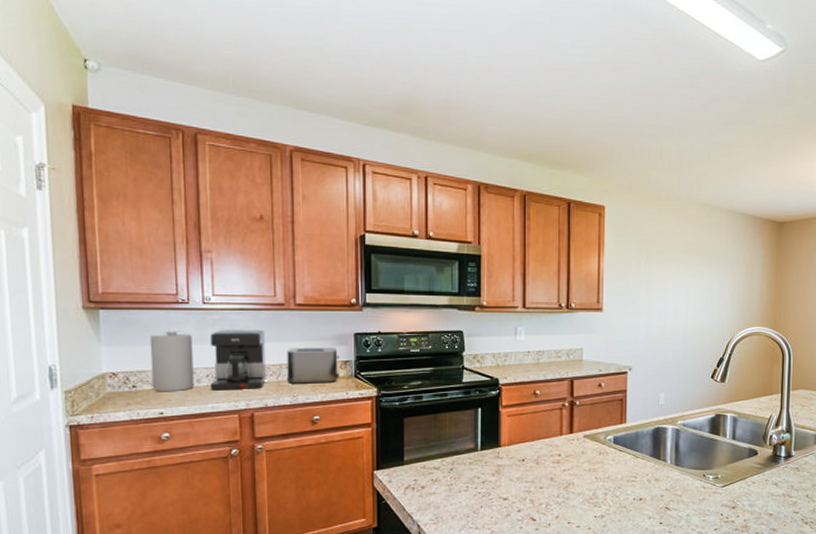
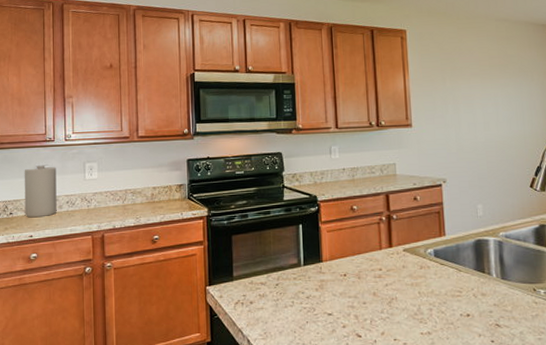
coffee maker: present [209,329,267,391] -> none [69,160,115,215]
toaster: present [286,348,341,385] -> none [131,173,176,208]

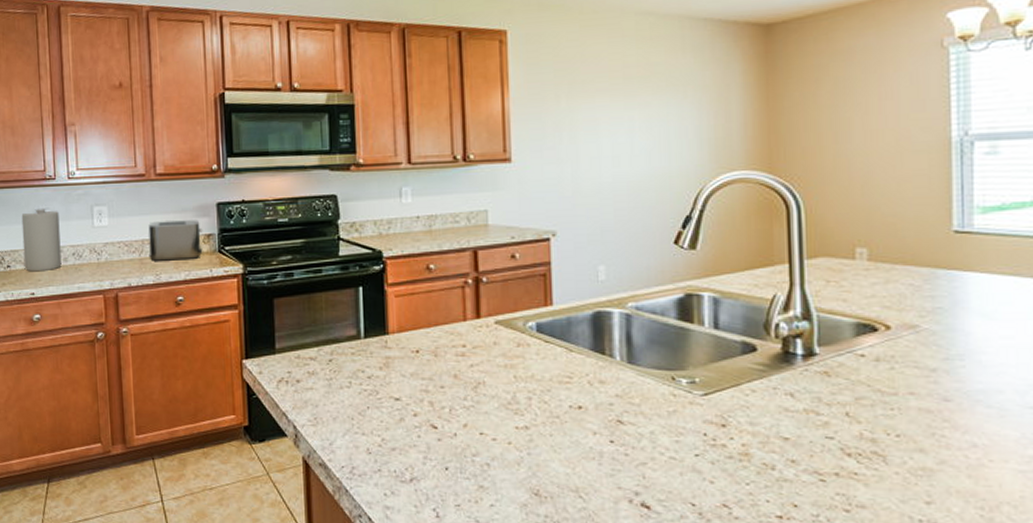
toaster: none [131,173,176,208] -> present [148,220,203,262]

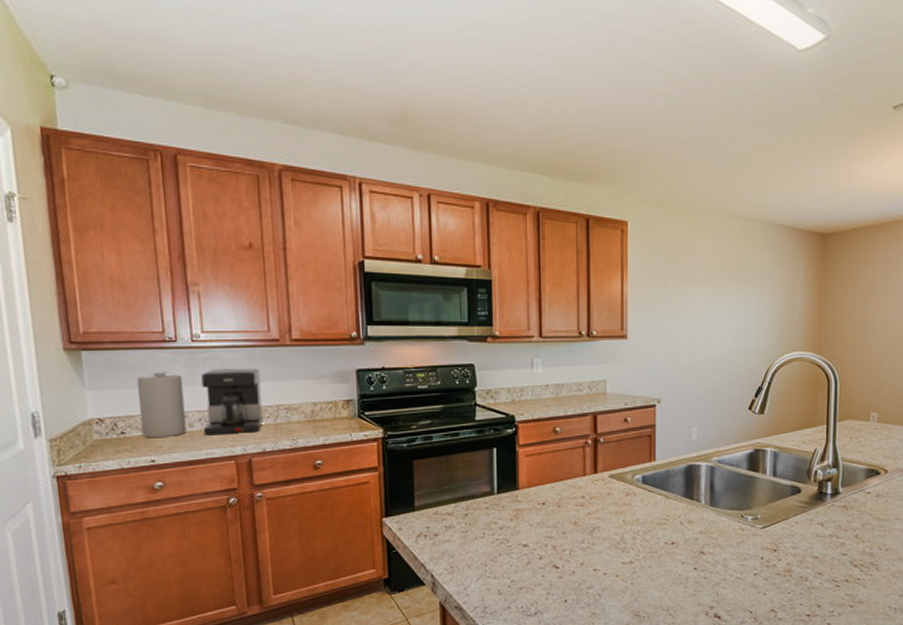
coffee maker: none [75,203,130,270] -> present [201,368,264,436]
toaster: present [148,220,203,262] -> none [284,386,342,427]

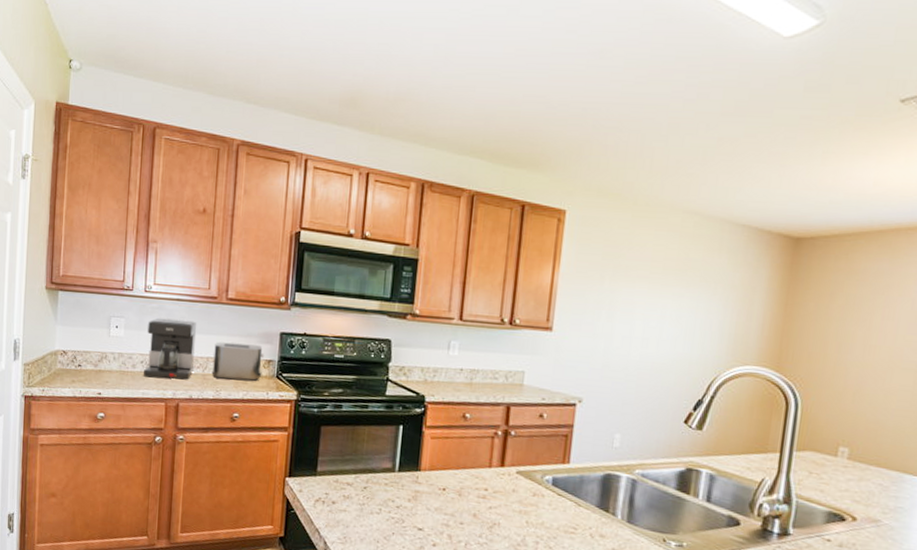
paper towel holder: present [136,372,187,439] -> none [94,316,133,374]
toaster: none [284,386,342,427] -> present [211,342,265,382]

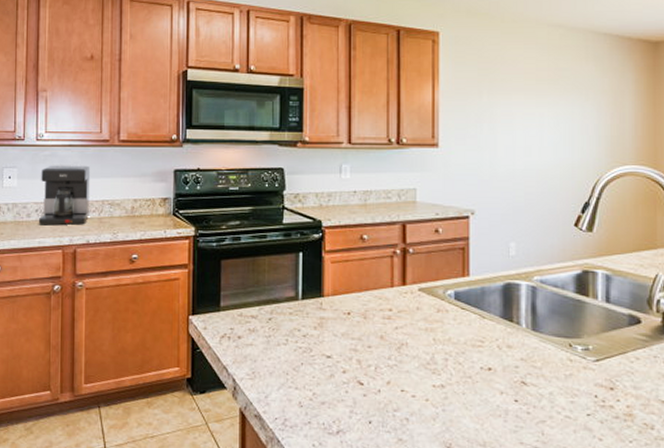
toaster: present [211,342,265,382] -> none [108,184,160,222]

